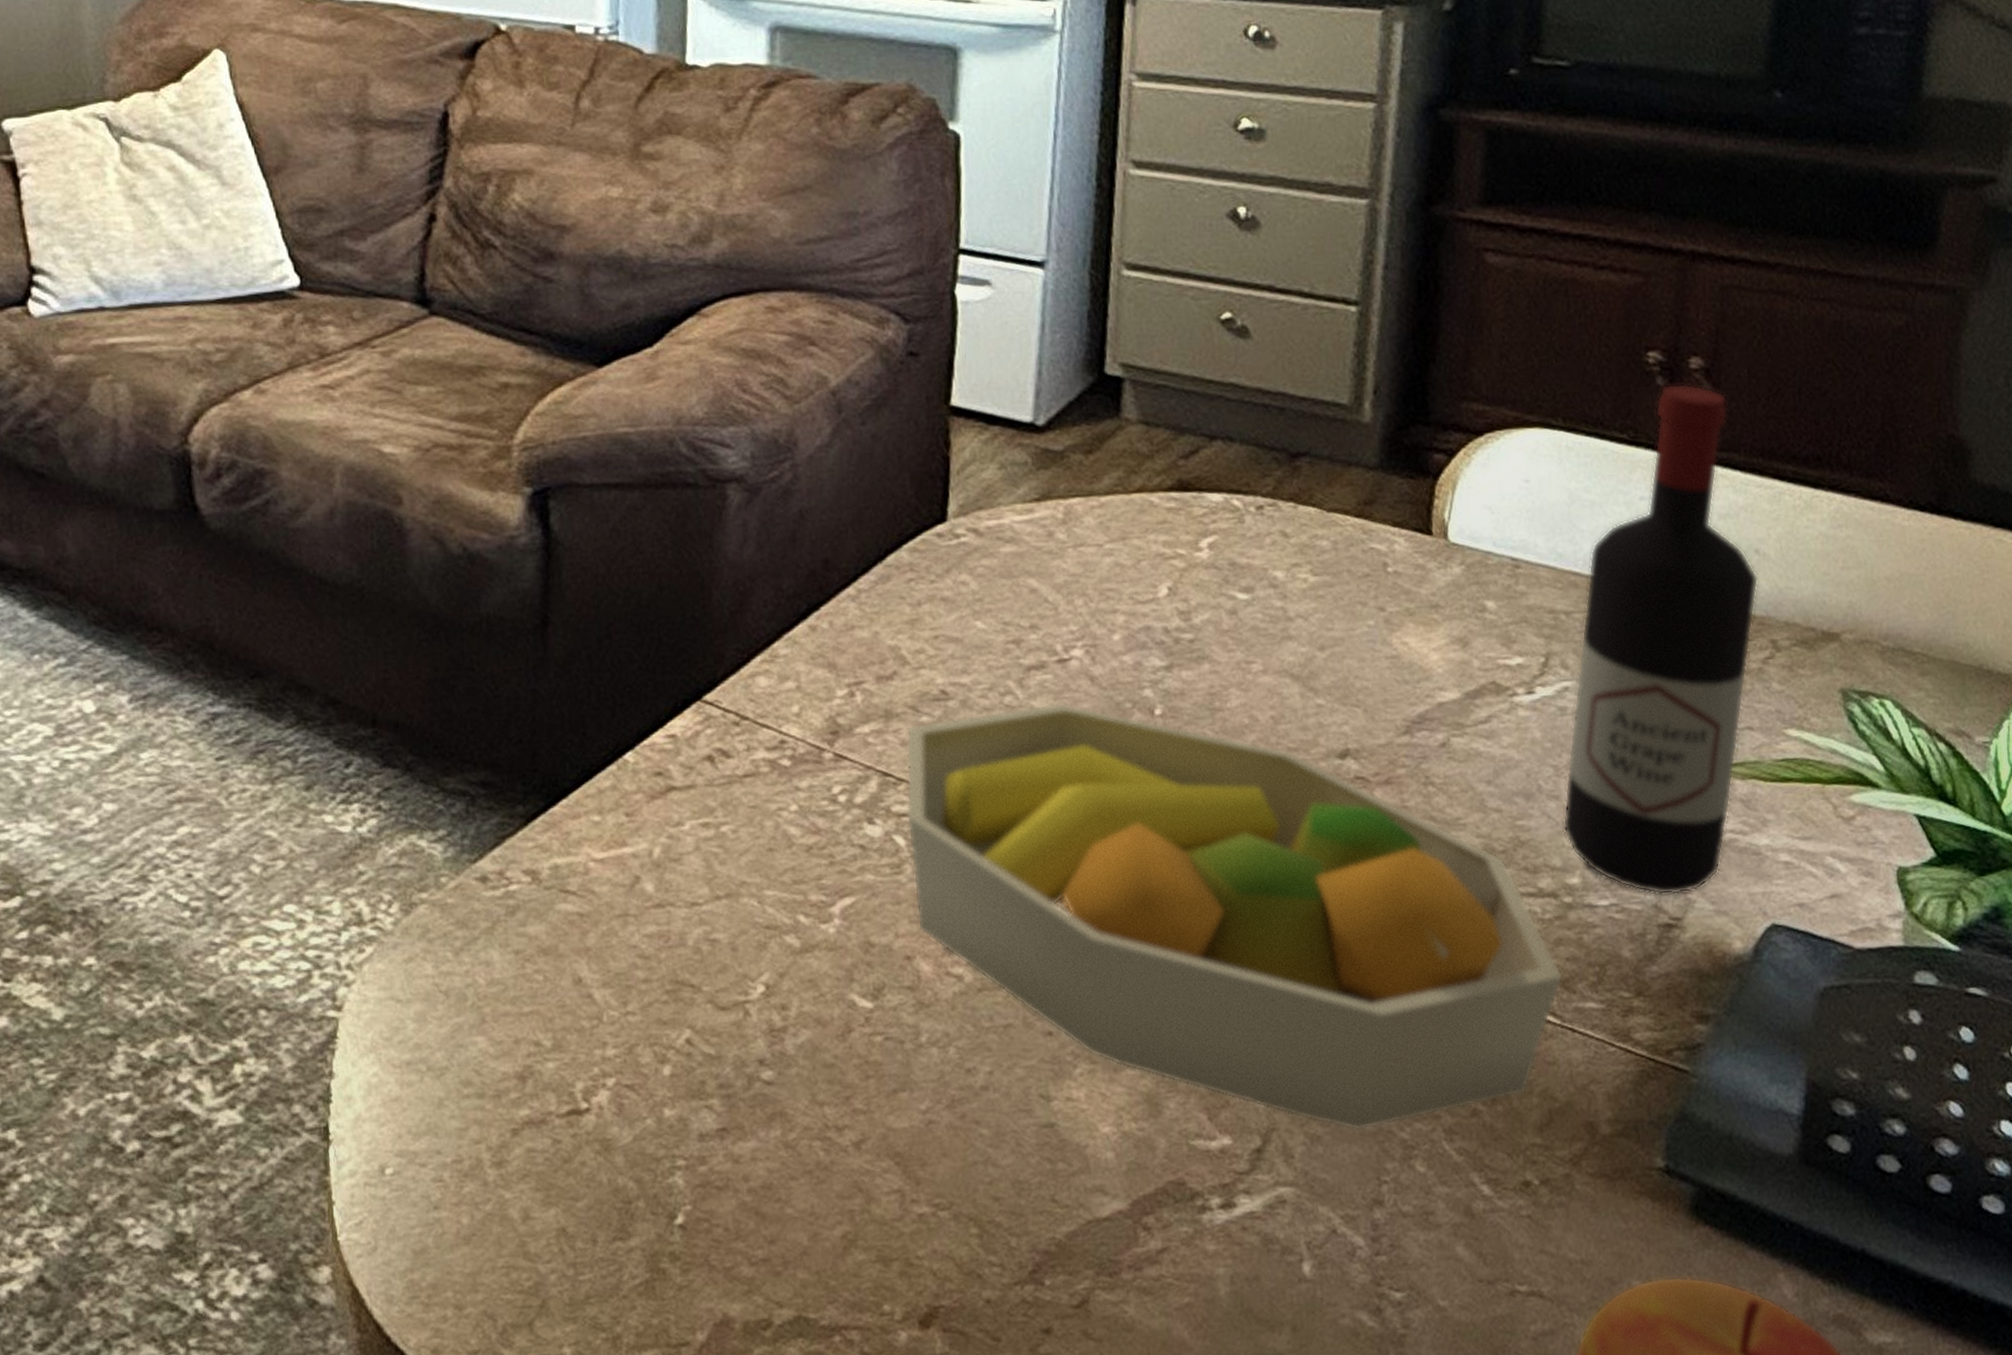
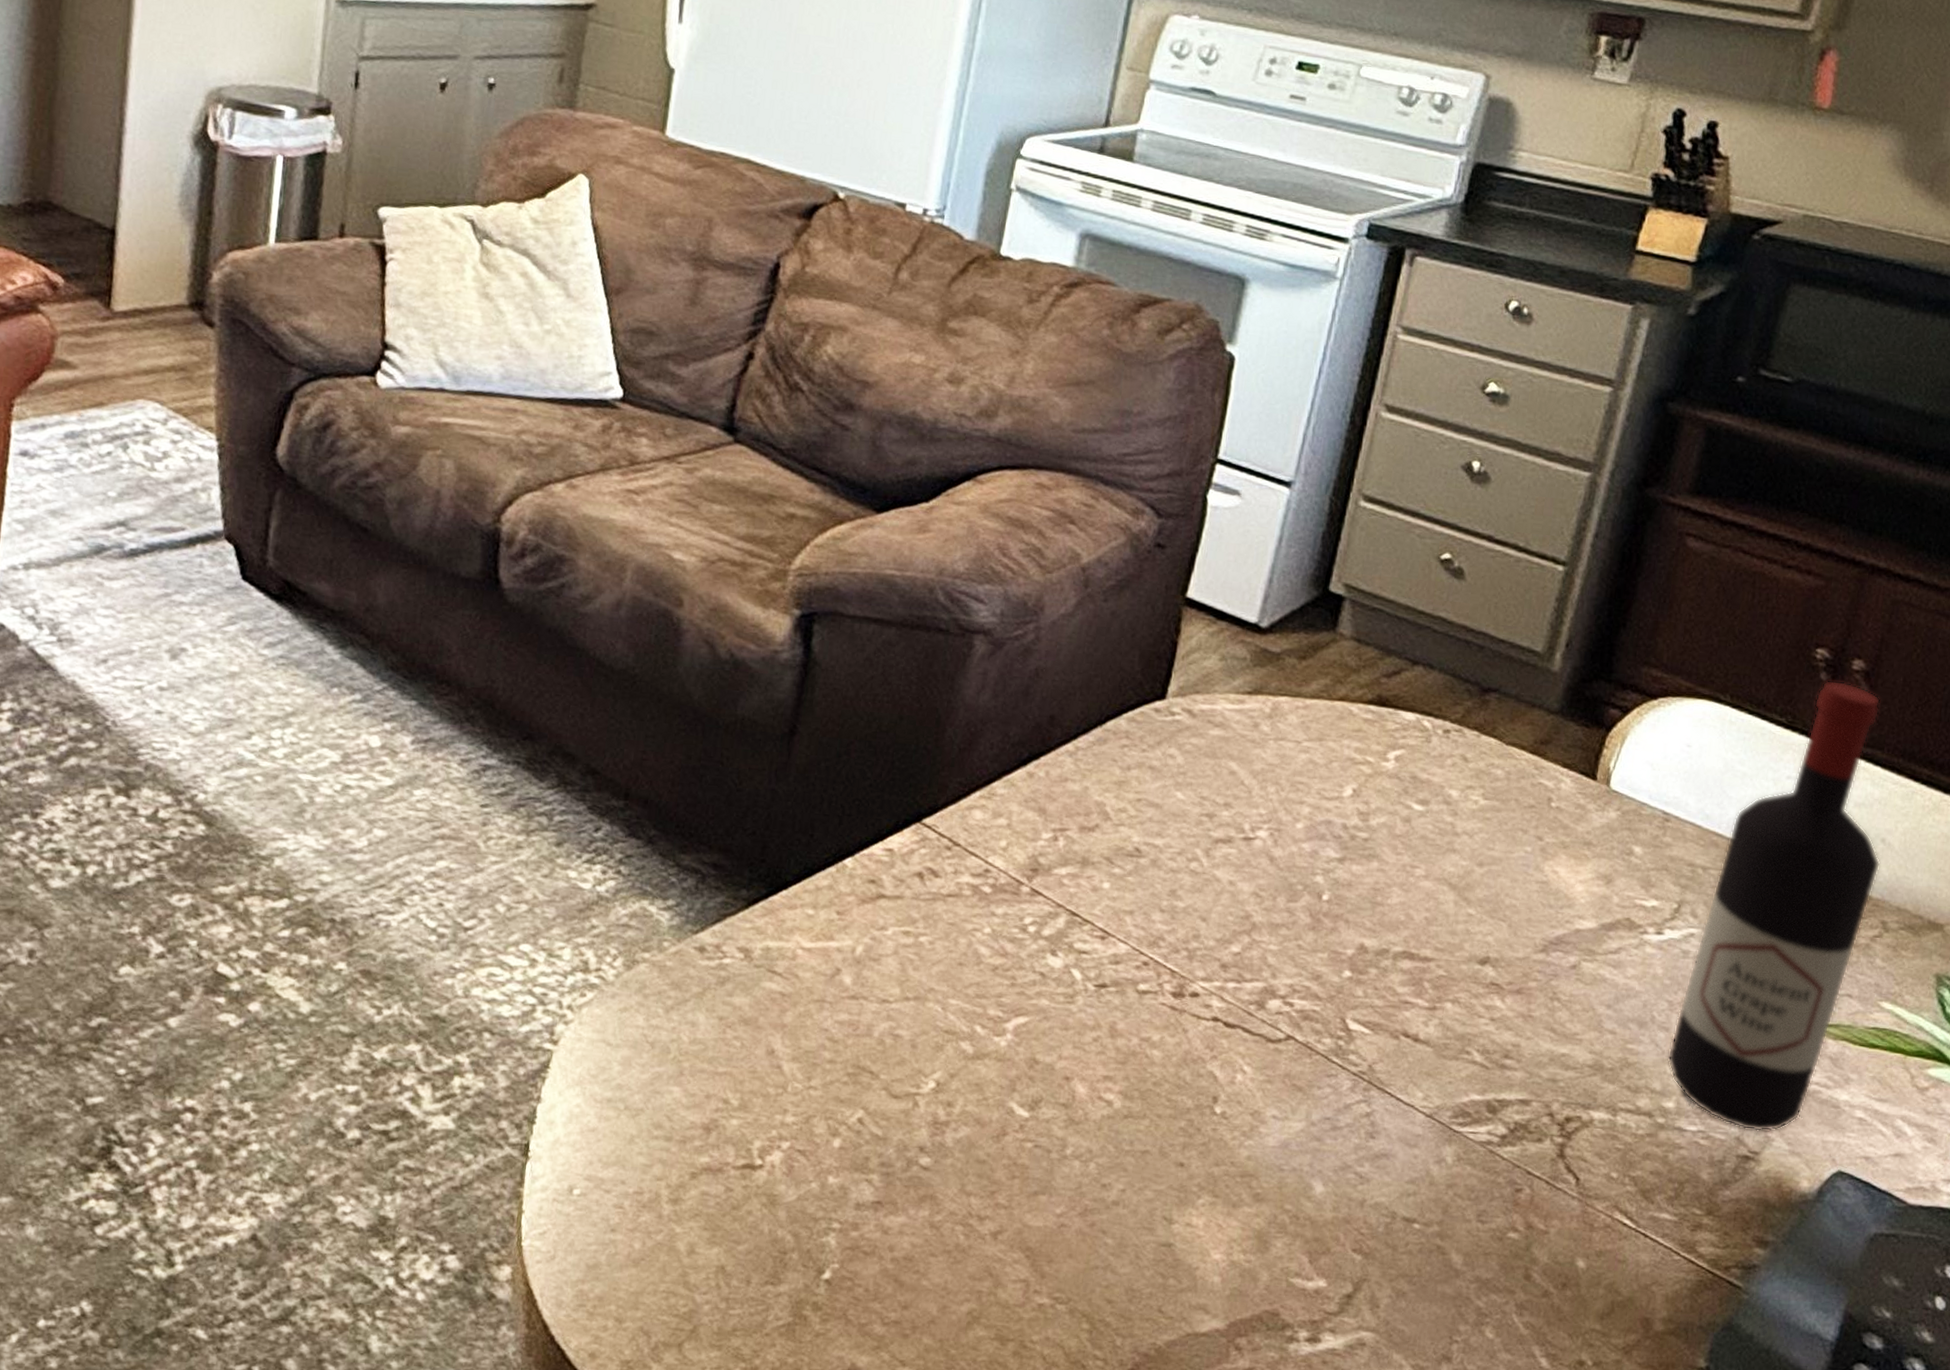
fruit bowl: present [905,701,1564,1132] -> none [1079,873,1646,1294]

